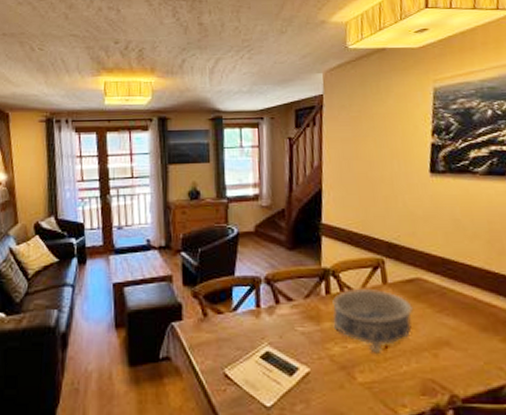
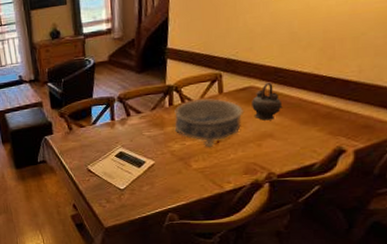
teapot: none [420,274,457,323] -> present [252,82,283,120]

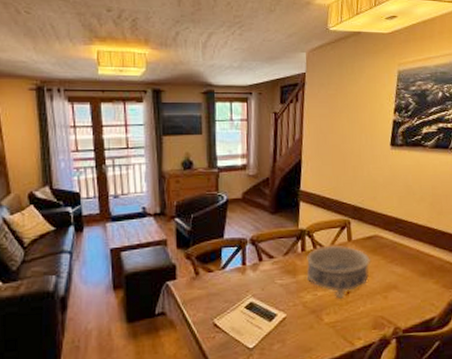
teapot: present [252,82,283,120] -> none [377,232,404,271]

